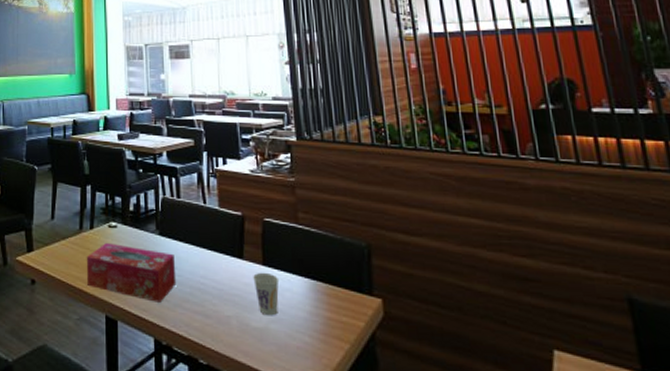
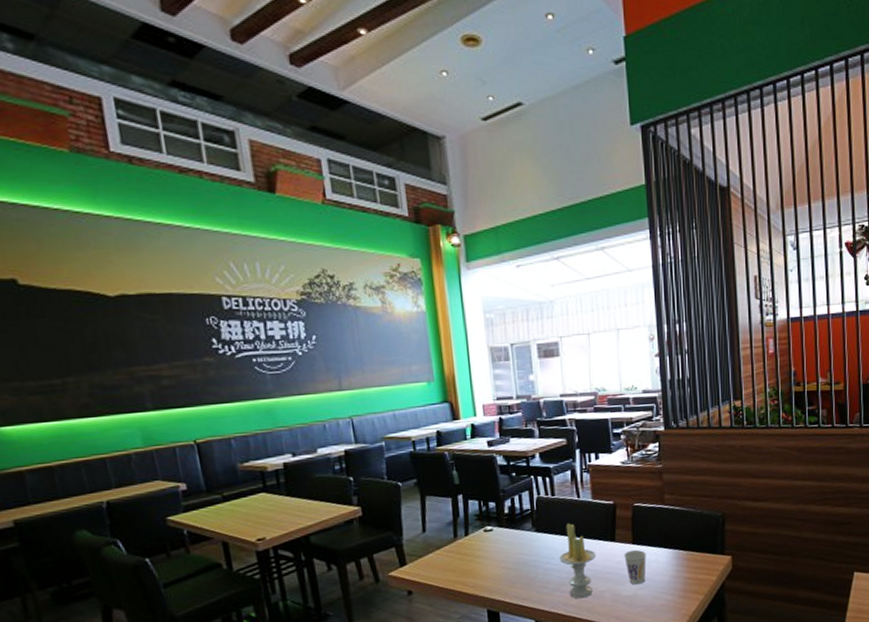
tissue box: present [86,243,177,303] -> none [463,545,554,591]
candle: none [182,231,223,322] -> present [558,523,597,599]

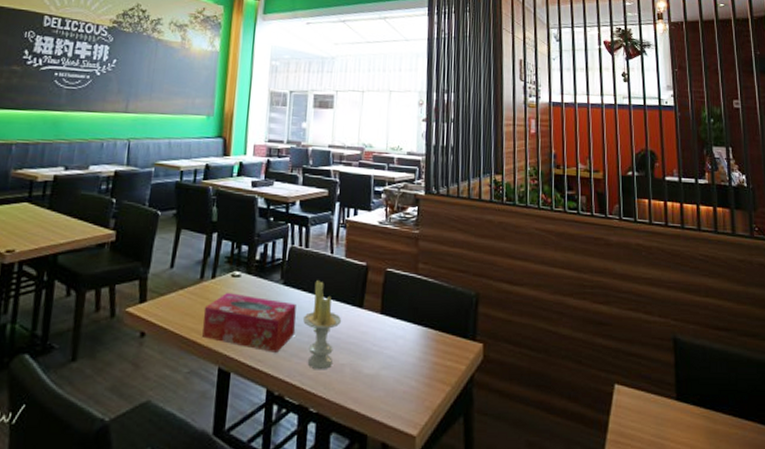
tissue box: none [463,545,554,591] -> present [202,293,296,353]
cup: present [624,549,647,585] -> none [370,320,395,363]

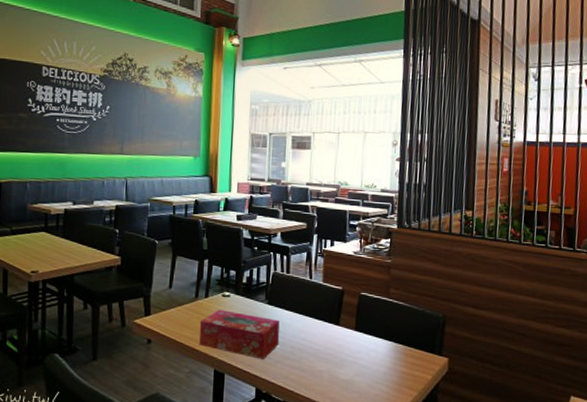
candle: present [302,280,342,370] -> none [285,301,320,375]

